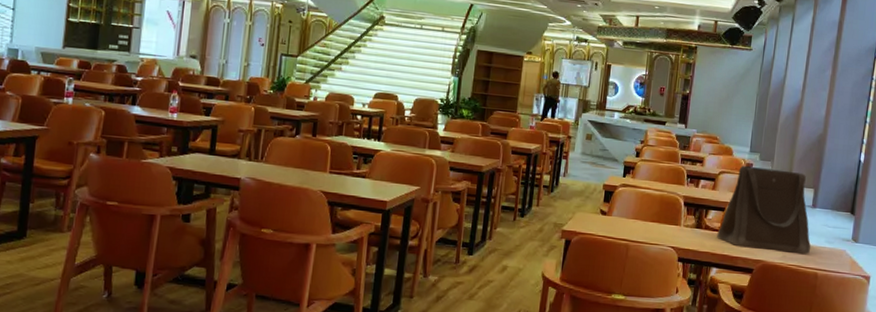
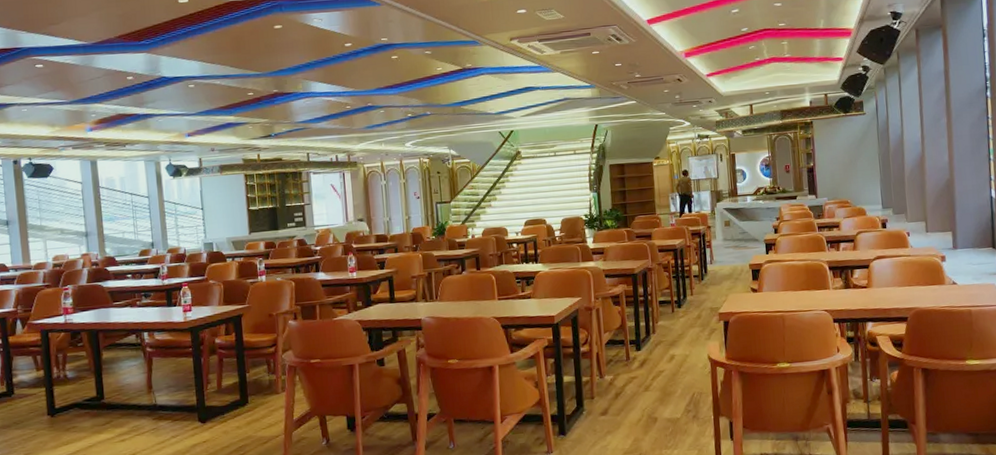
tote bag: present [717,165,811,255] -> none [866,219,960,299]

